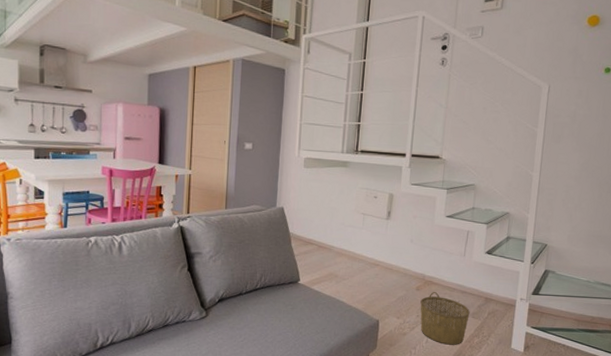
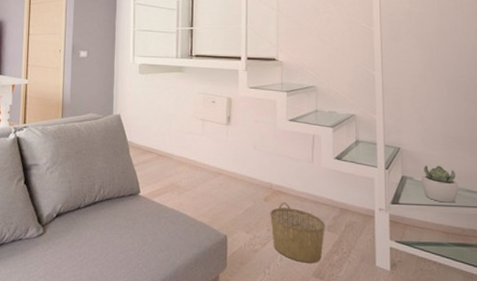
succulent plant: none [561,261,596,295] -> present [421,165,459,203]

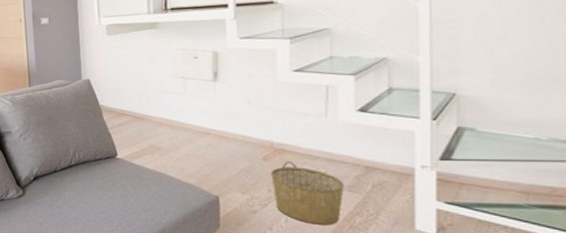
succulent plant: present [421,165,459,203] -> none [487,113,550,157]

